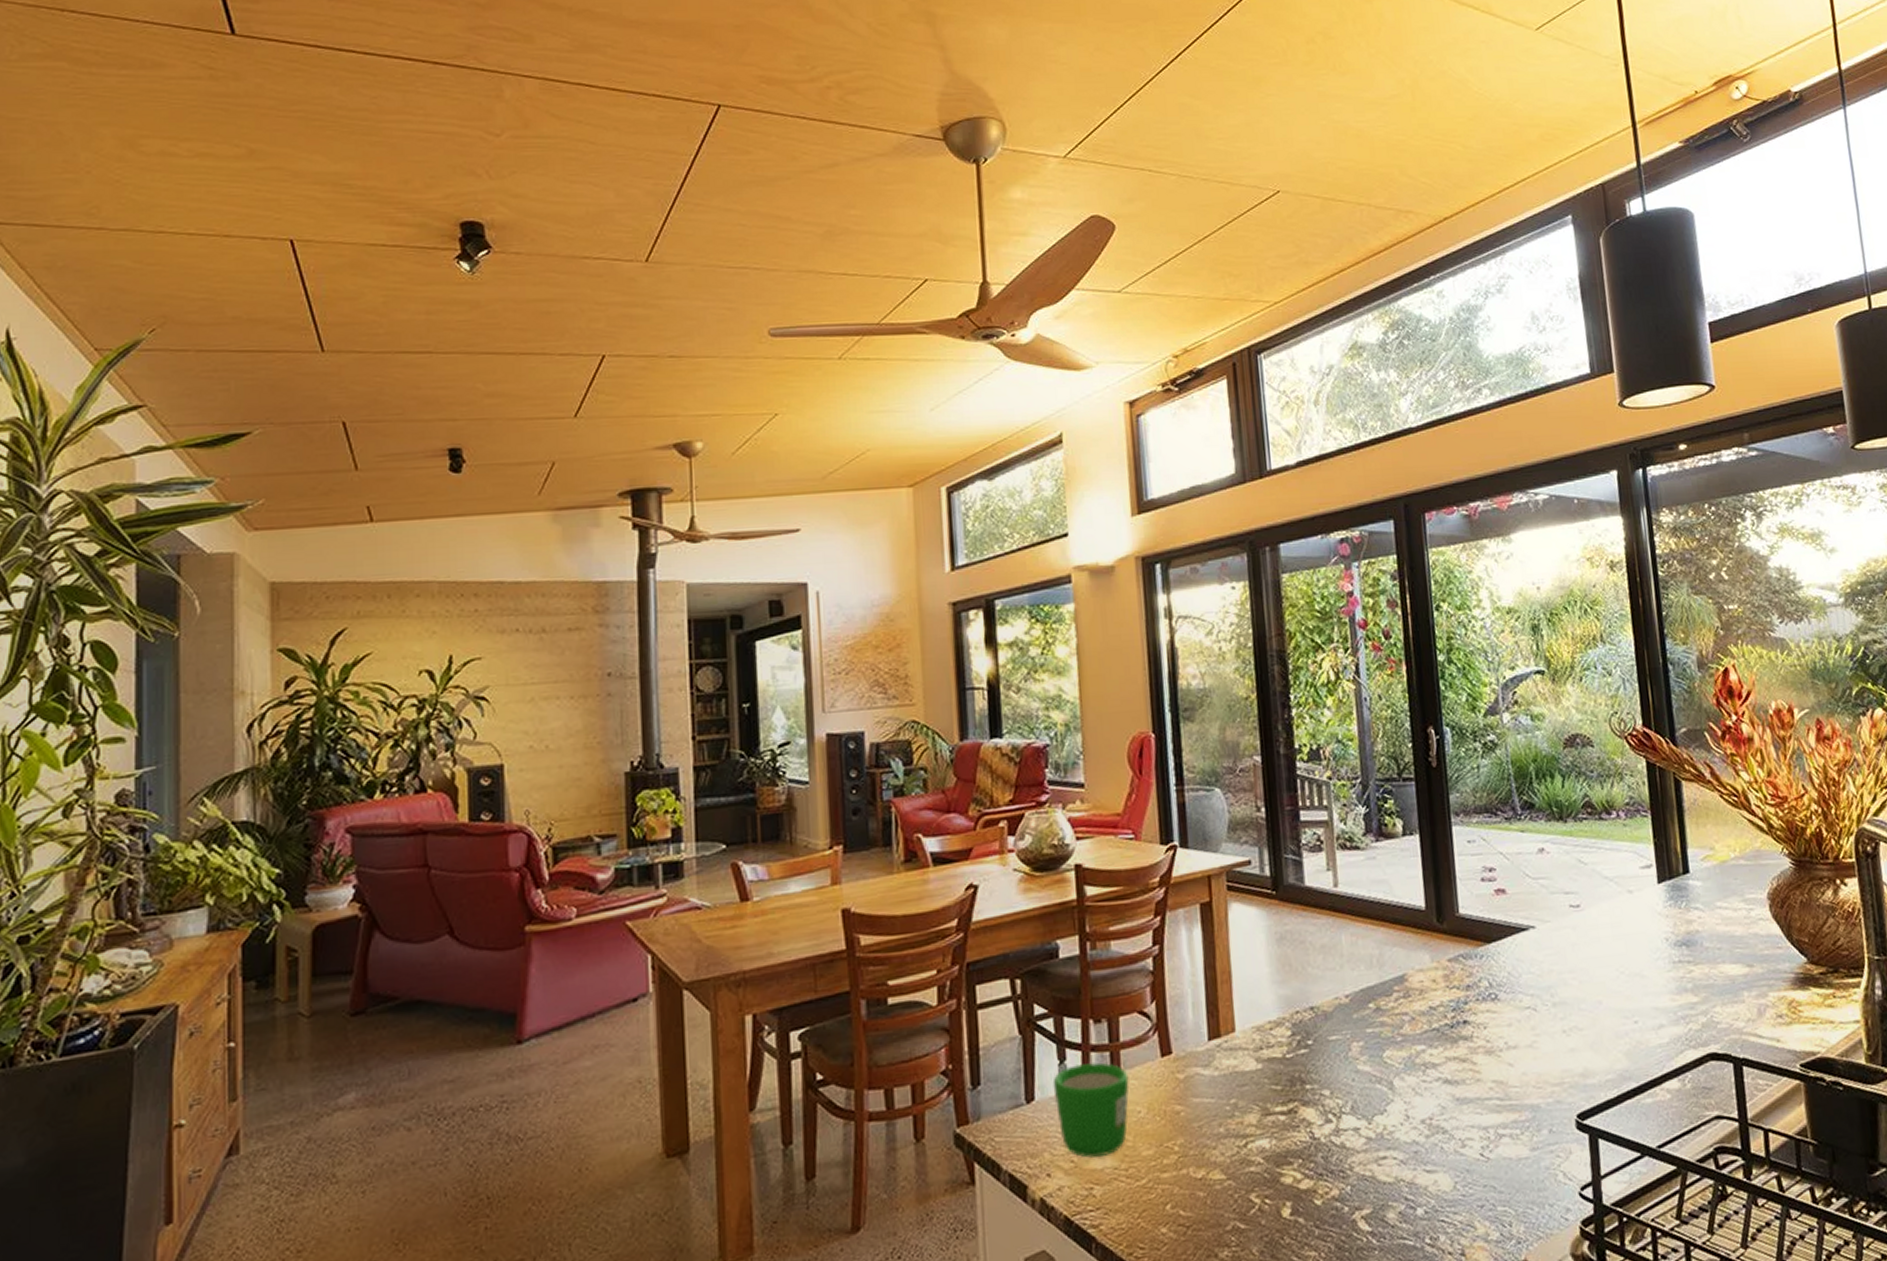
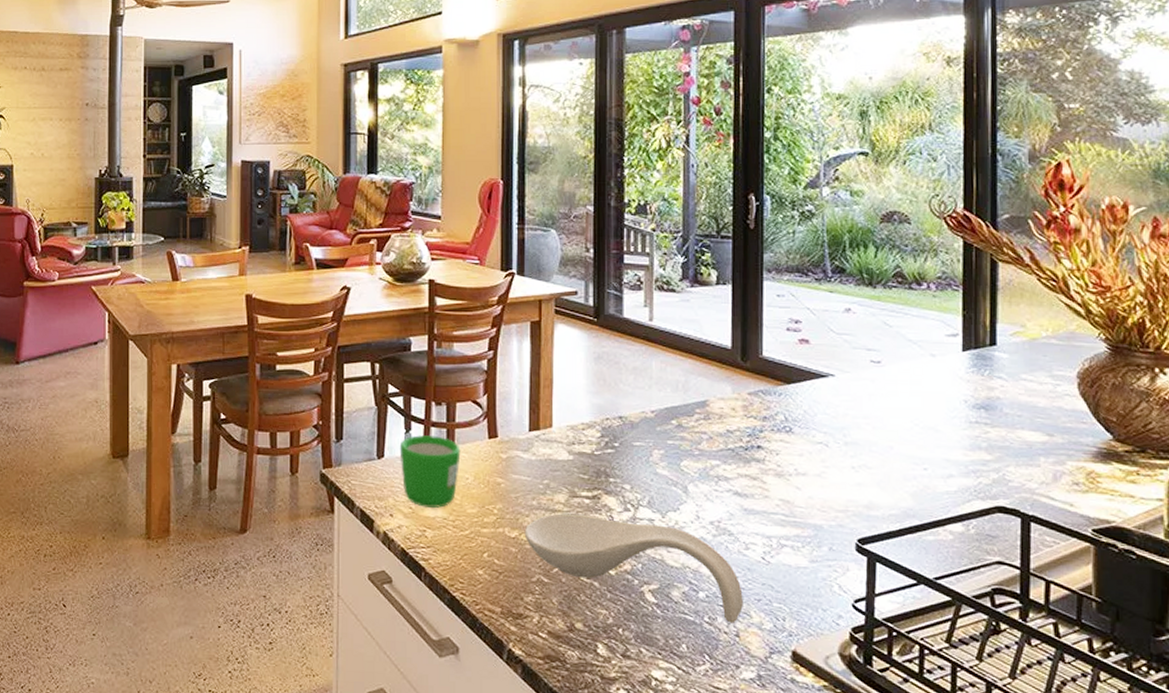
spoon rest: none [1212,1133,1466,1241] -> present [524,513,743,623]

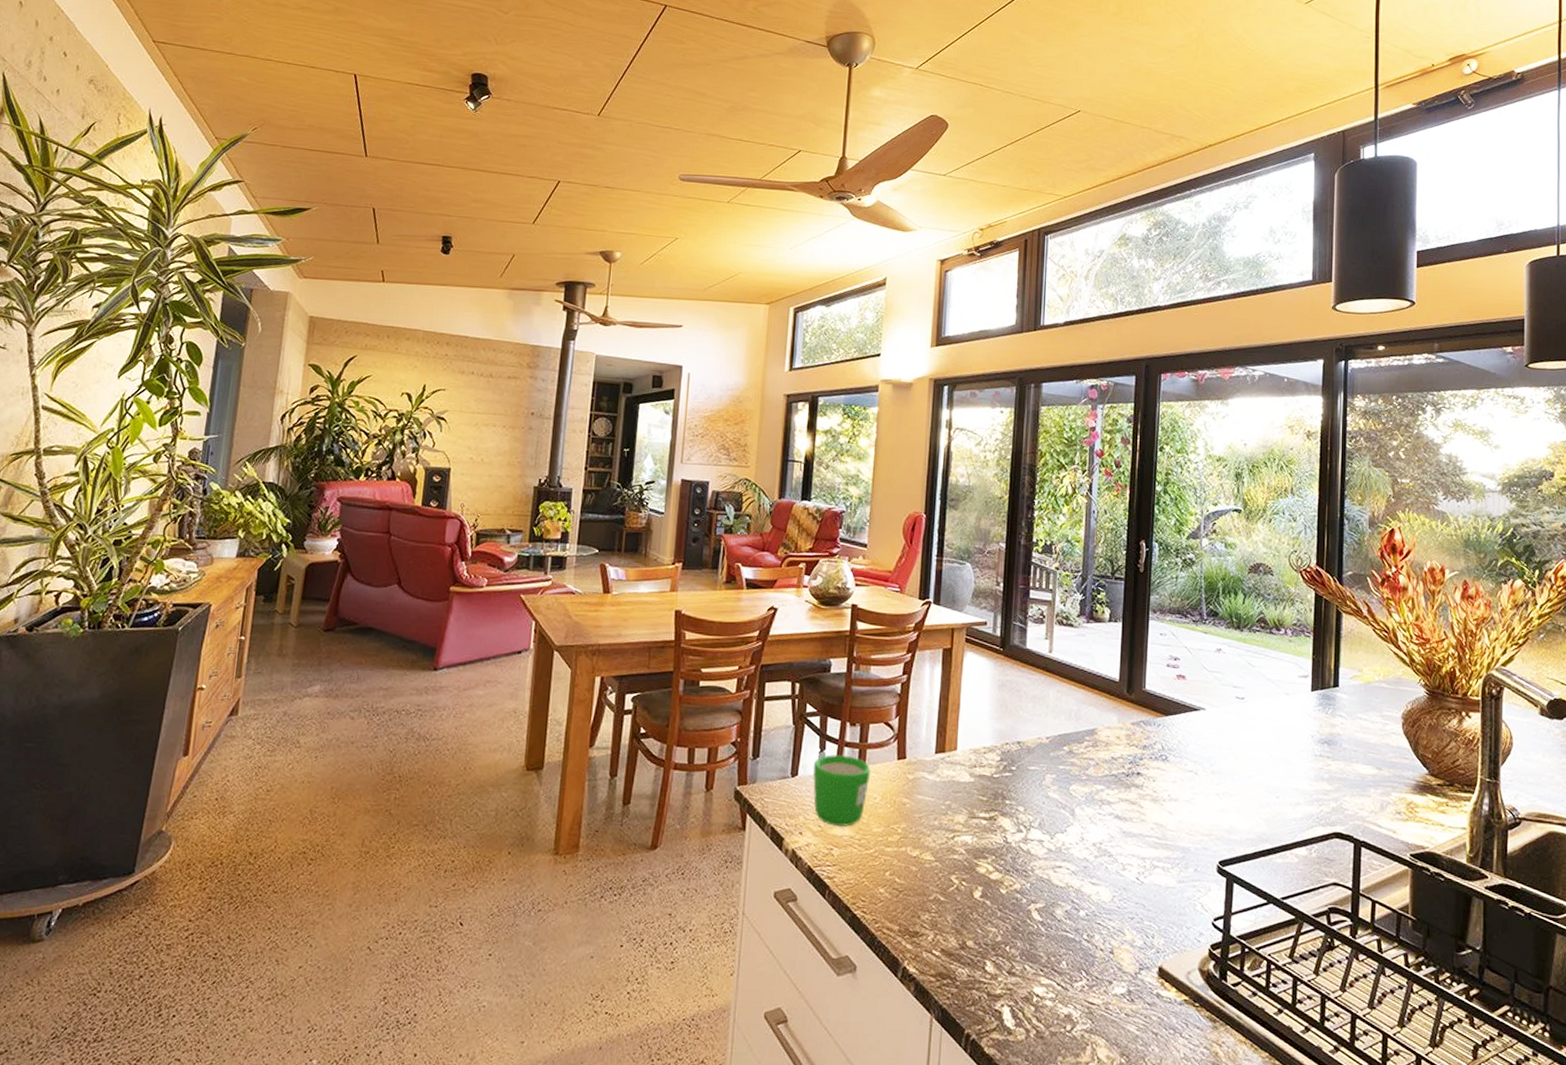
spoon rest: present [524,513,743,623] -> none [925,833,1118,941]

